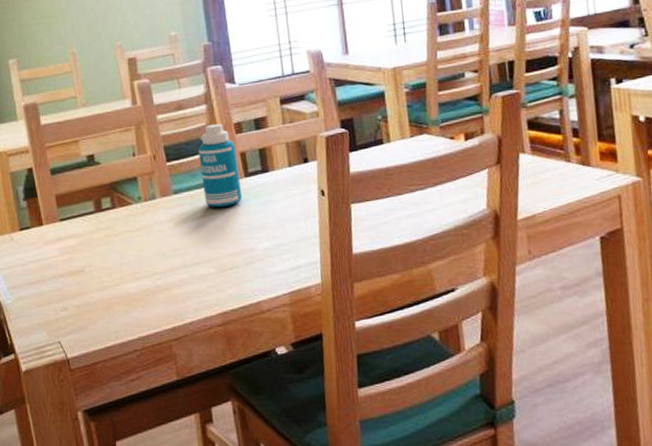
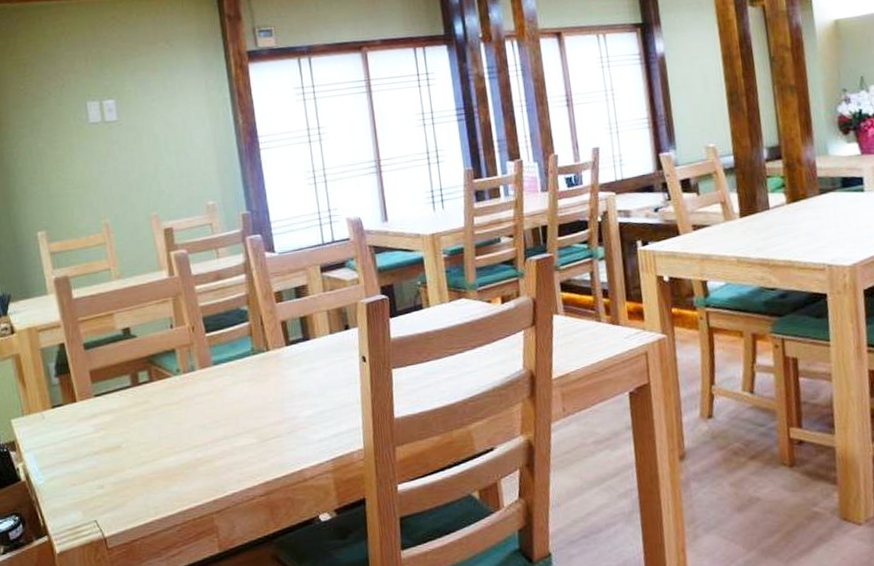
bottle: present [198,123,243,208] -> none [238,292,284,378]

